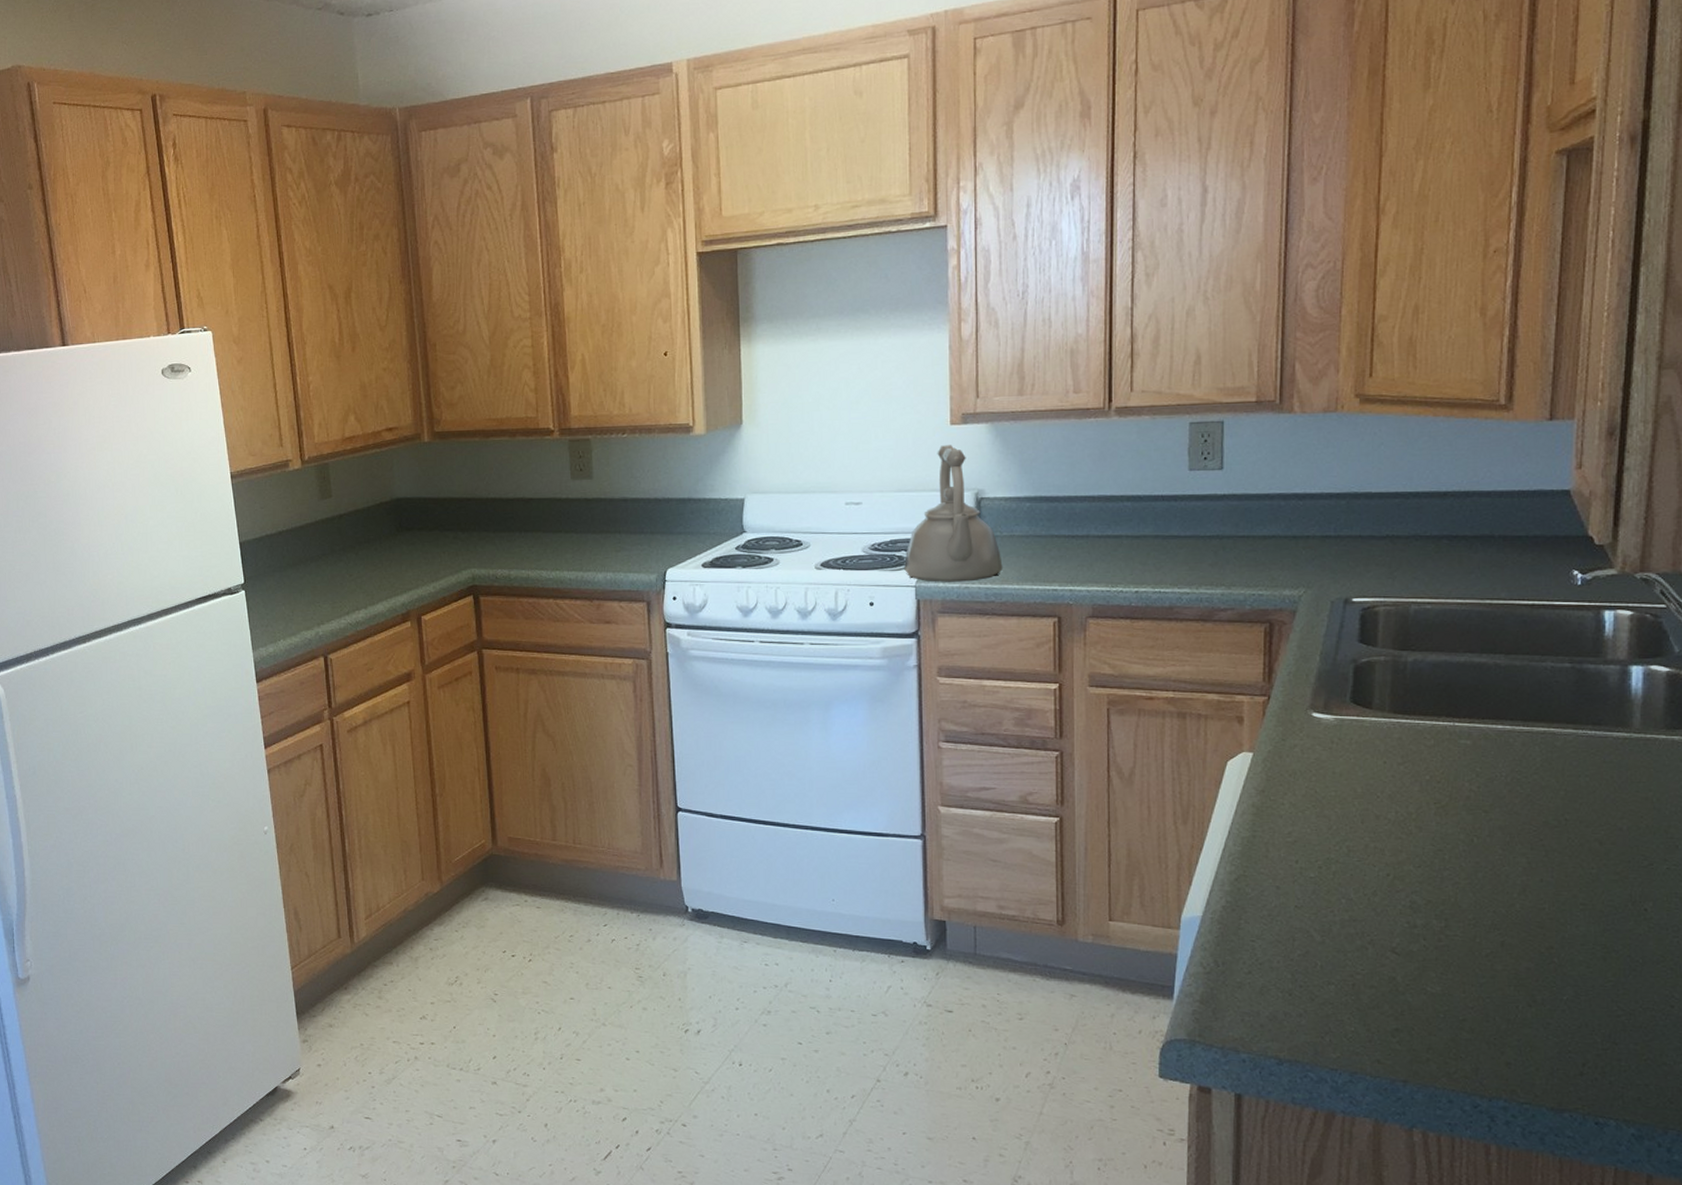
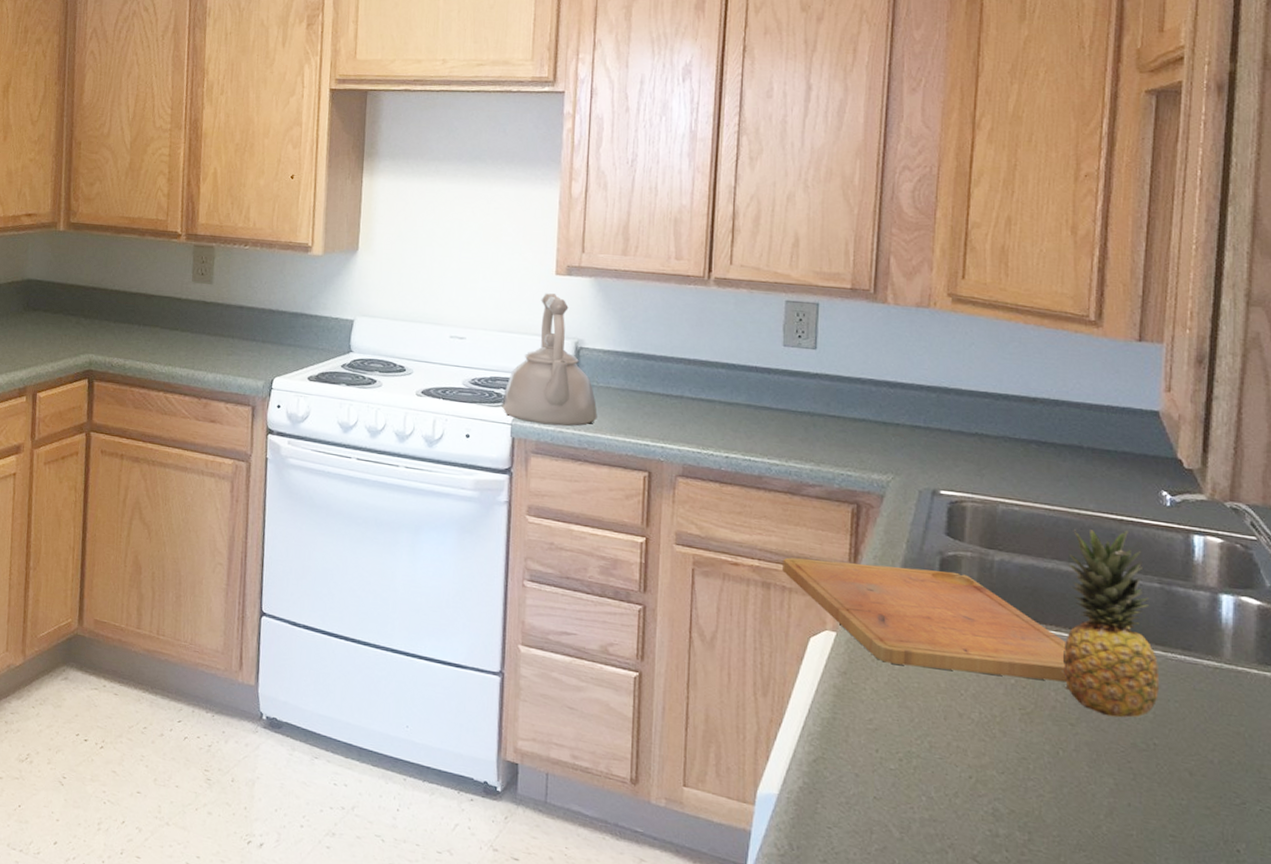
cutting board: none [1197,678,1482,776] -> present [782,557,1068,683]
fruit: none [1475,614,1571,799] -> present [1062,529,1160,718]

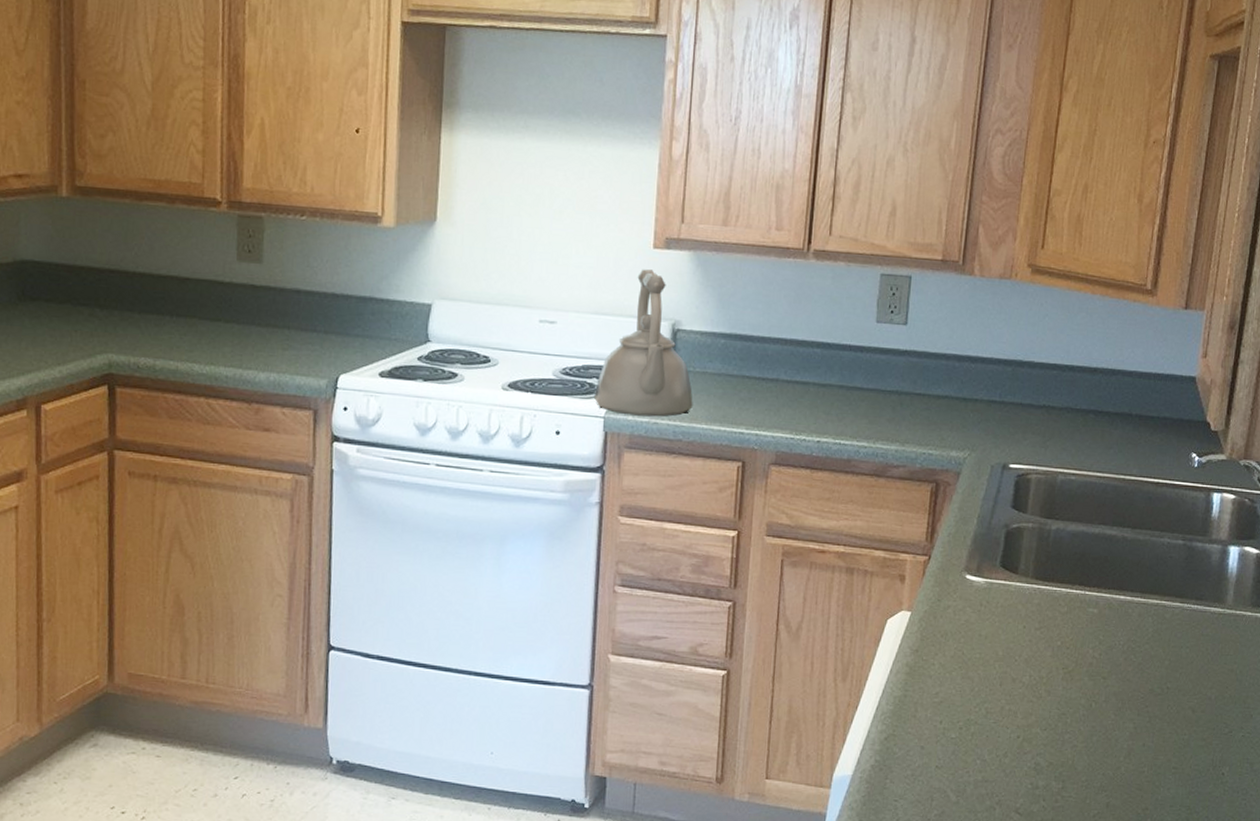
cutting board: present [782,557,1068,683] -> none [865,540,1105,640]
fruit: present [1062,529,1160,718] -> none [1100,492,1176,667]

